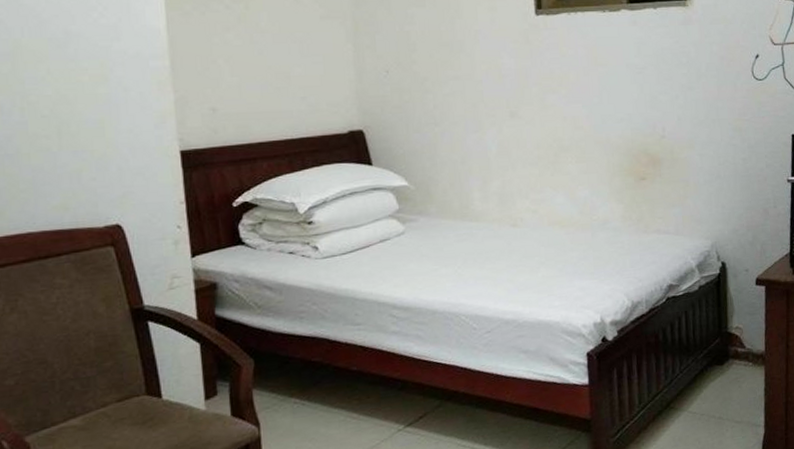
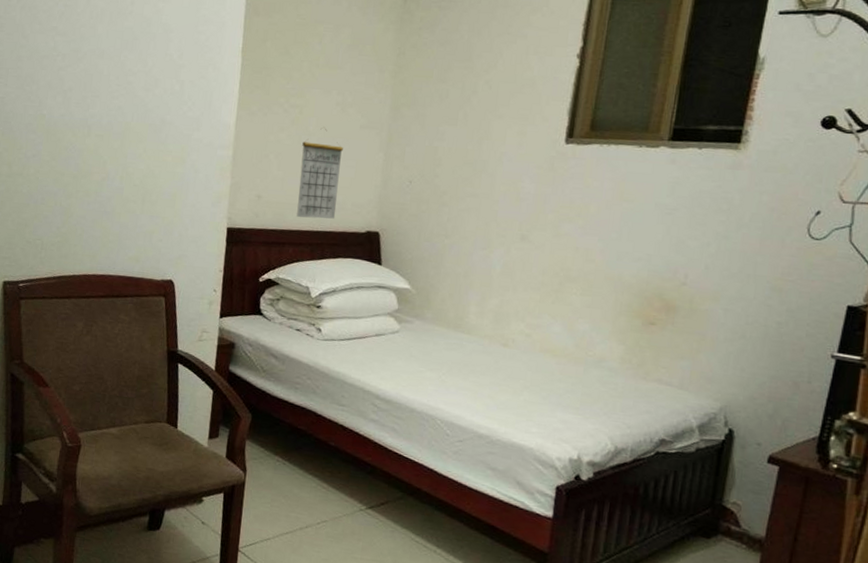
calendar: none [255,22,311,127] -> present [297,128,343,219]

